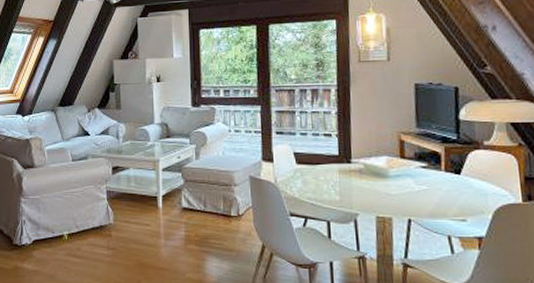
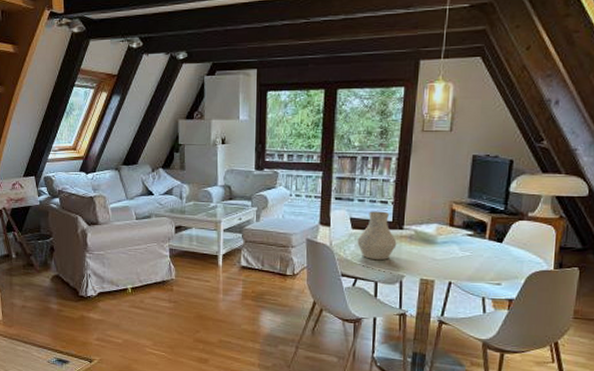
vase: none [303,144,346,196] -> present [357,211,397,260]

